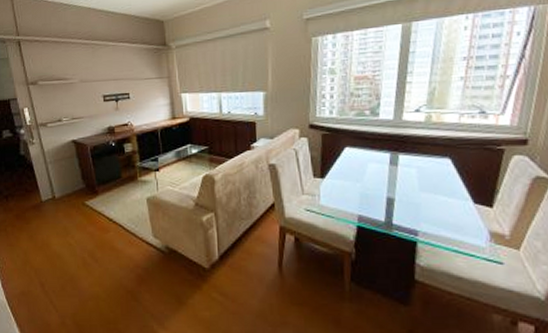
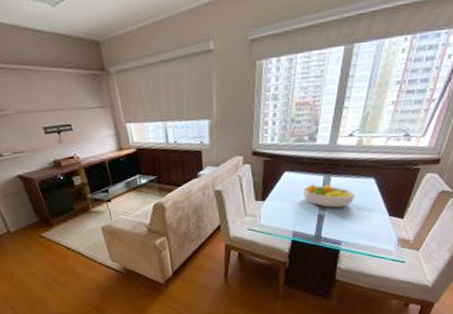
fruit bowl: none [366,161,430,191] -> present [302,183,355,208]

